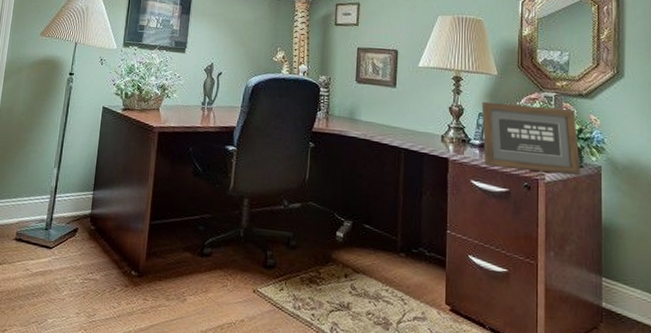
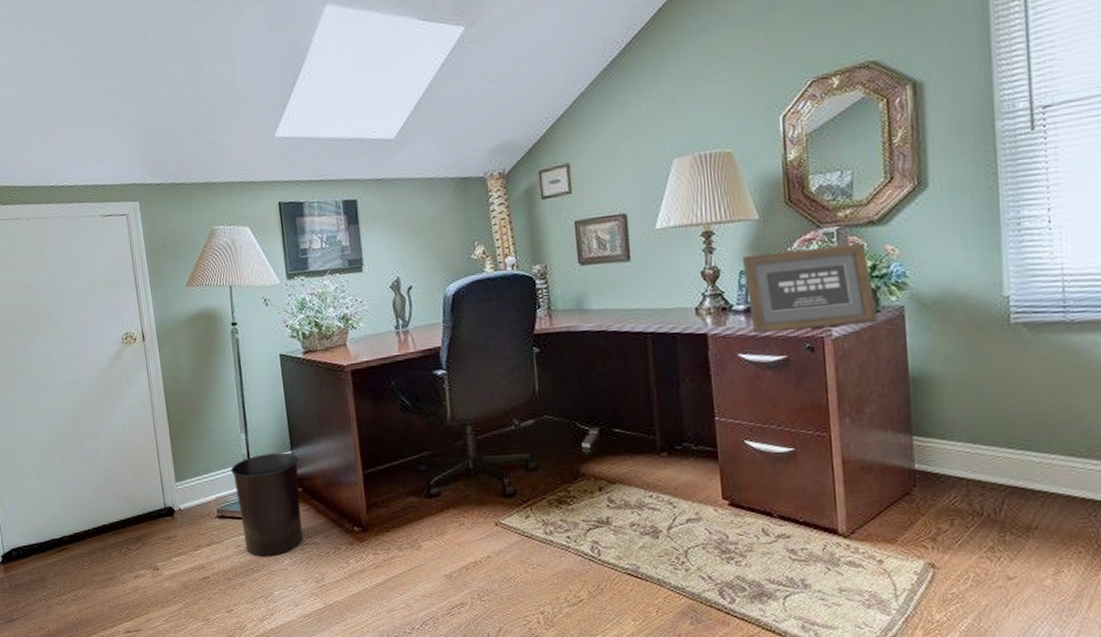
waste bin: none [33,189,98,285] -> present [230,452,303,556]

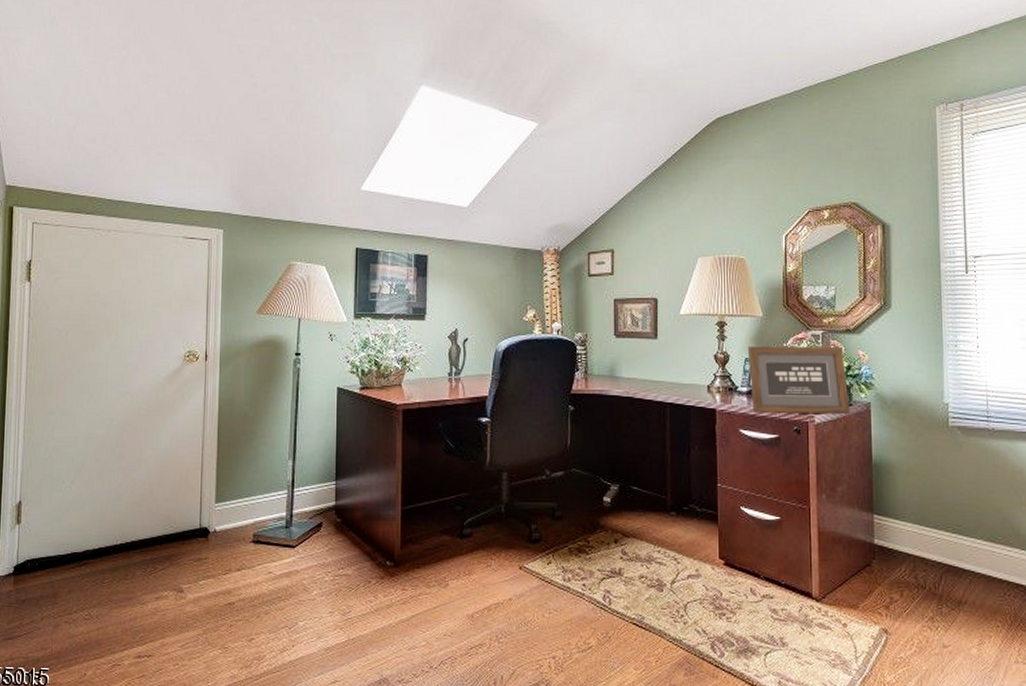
waste bin: present [230,452,303,556] -> none [273,482,342,585]

